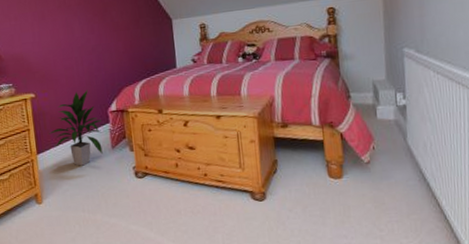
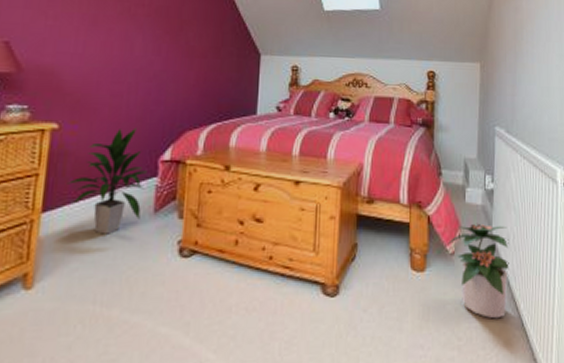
potted plant: none [362,135,428,214] -> present [448,223,509,319]

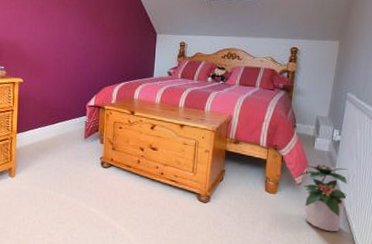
indoor plant: present [67,127,147,235] -> none [30,83,79,150]

